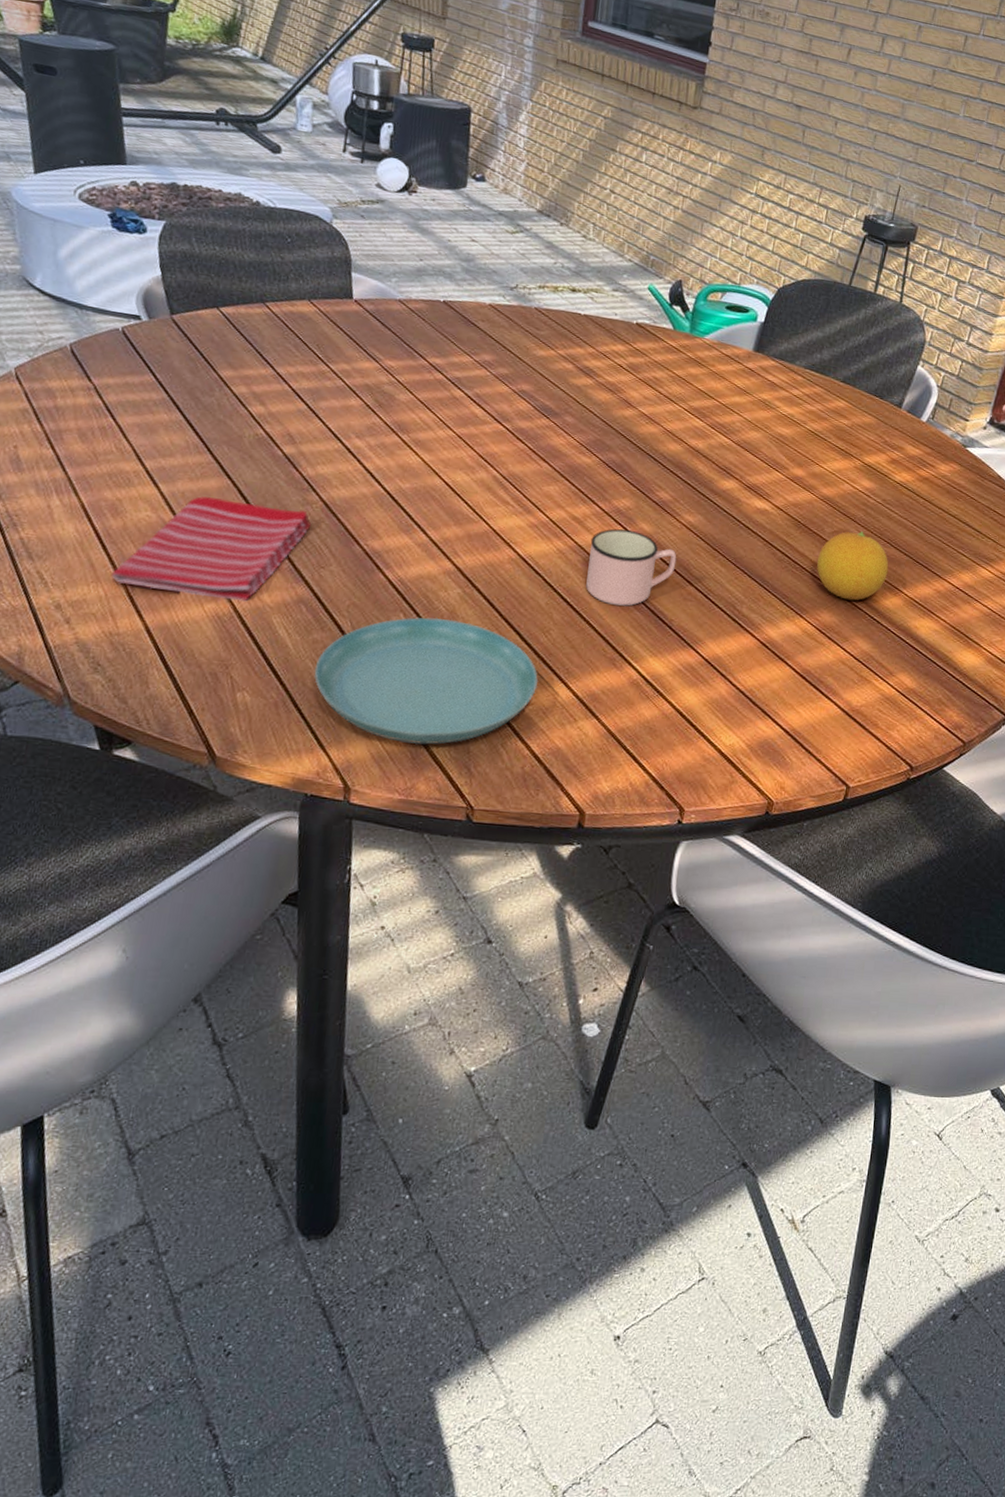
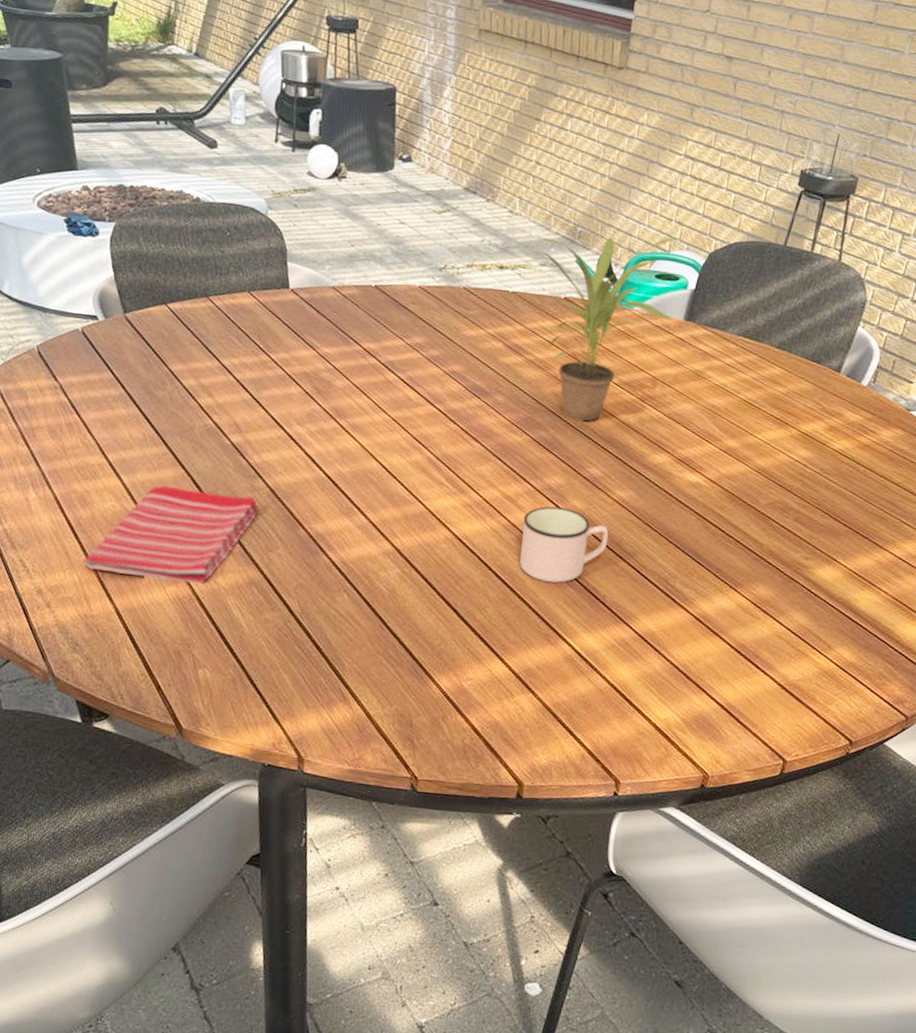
saucer: present [313,617,539,745] -> none [266,596,476,718]
potted plant: none [609,262,751,446] -> present [536,236,681,422]
fruit: present [817,531,889,601] -> none [751,502,827,574]

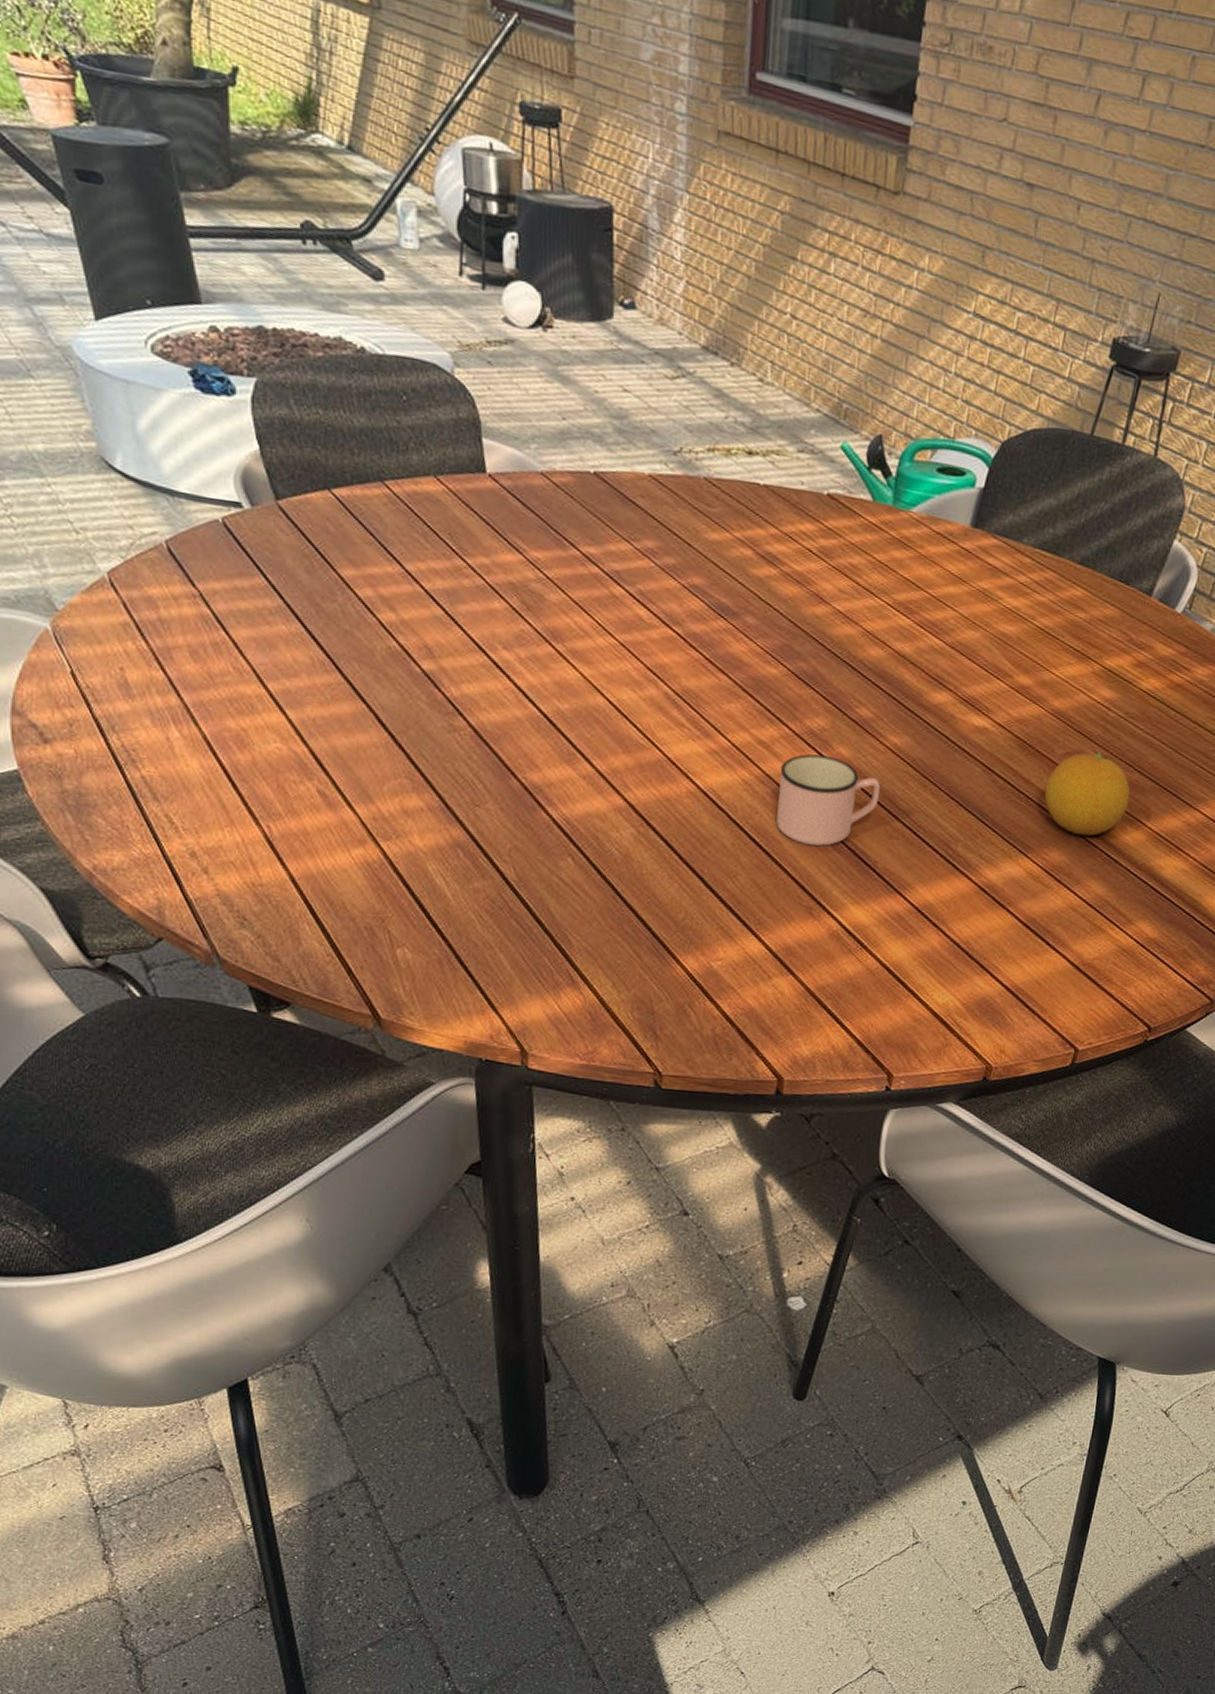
dish towel: present [83,486,260,585] -> none [245,724,461,847]
potted plant: present [536,236,681,422] -> none [792,413,968,651]
fruit: none [751,502,827,574] -> present [1045,752,1131,836]

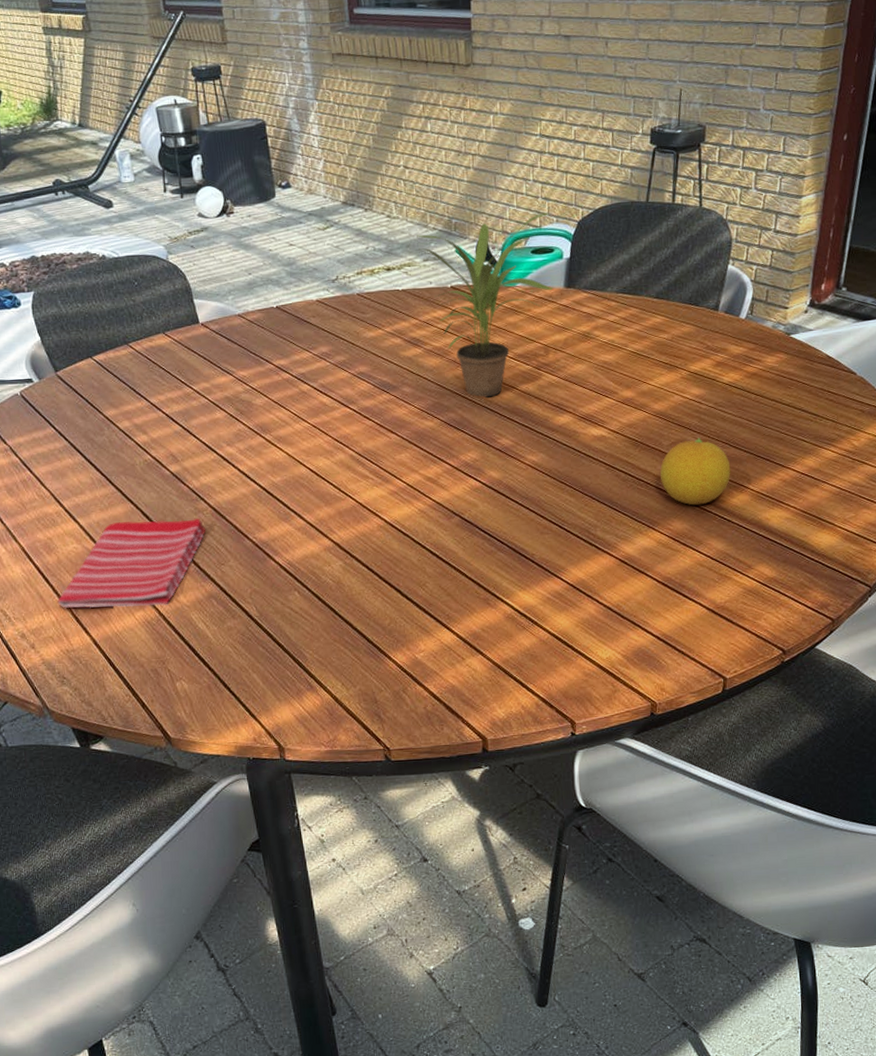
dish towel: none [245,724,461,847] -> present [57,517,206,609]
mug: present [776,754,881,846] -> none [446,479,528,551]
potted plant: none [792,413,968,651] -> present [415,213,554,398]

